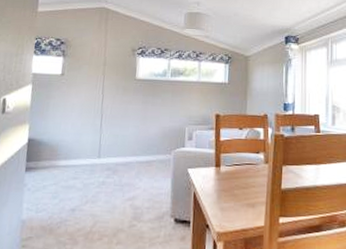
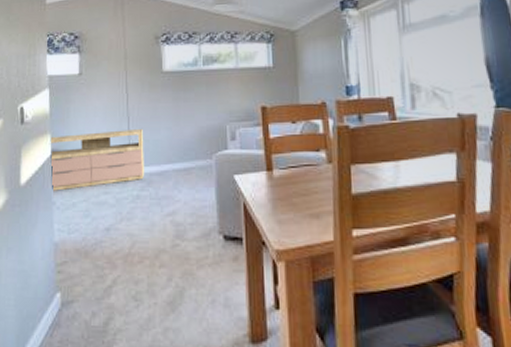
sideboard: none [26,125,114,174] -> present [48,129,145,191]

